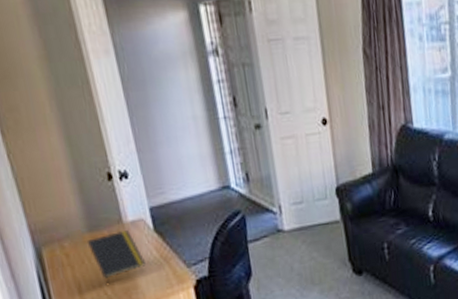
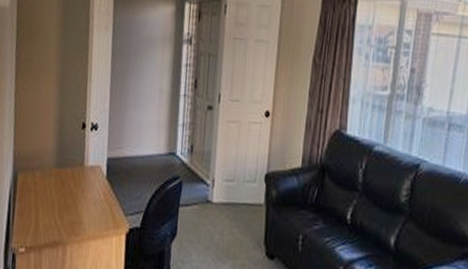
notepad: present [86,230,146,284] -> none [52,171,93,214]

